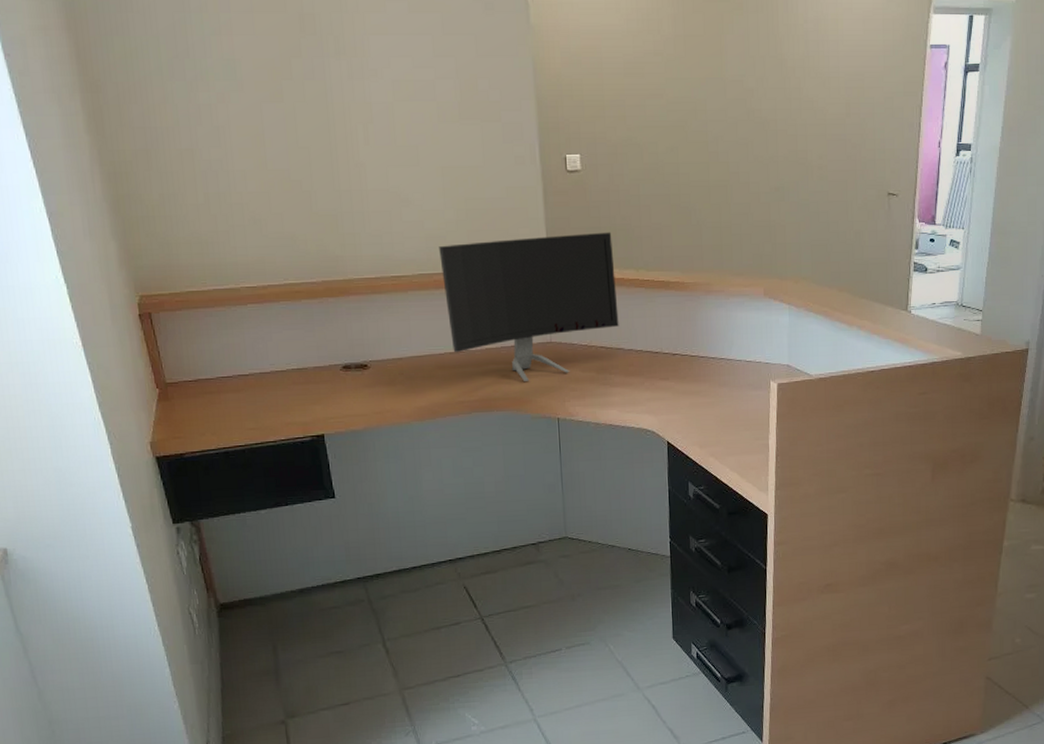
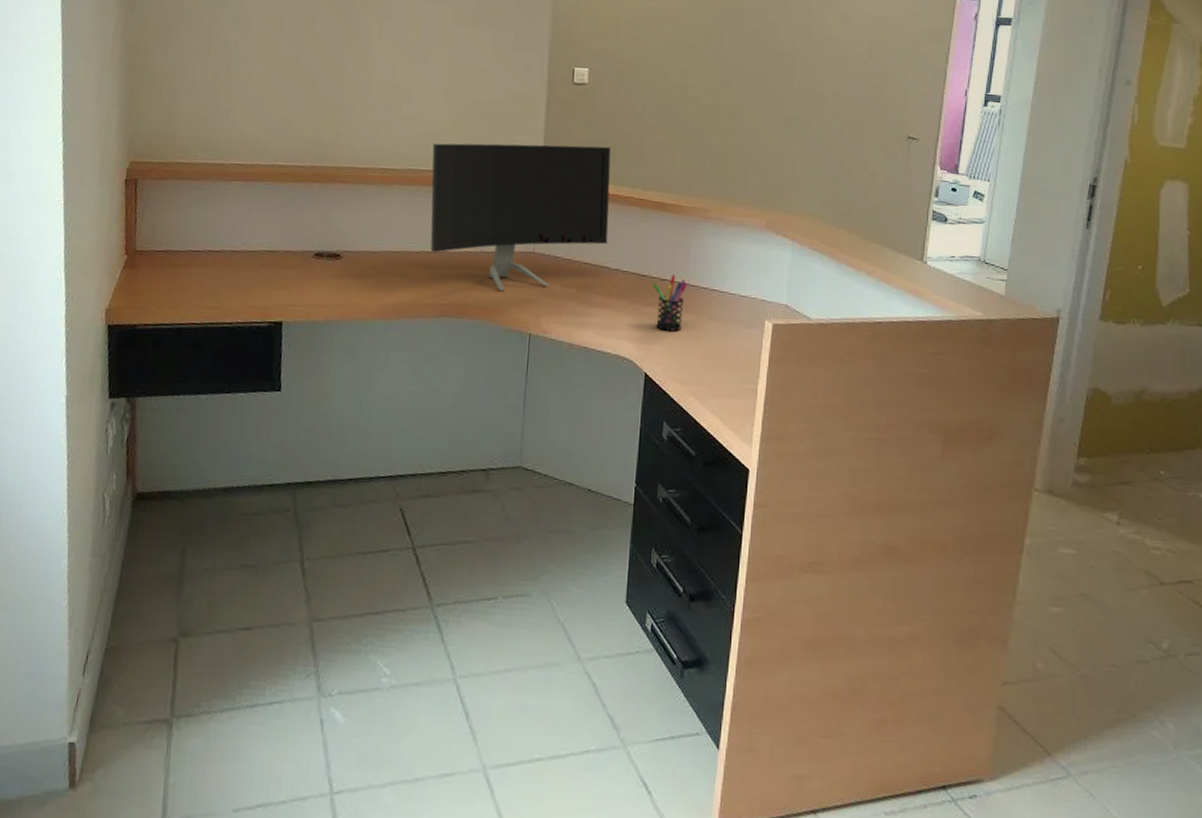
pen holder: none [666,348,698,401] -> present [653,274,688,331]

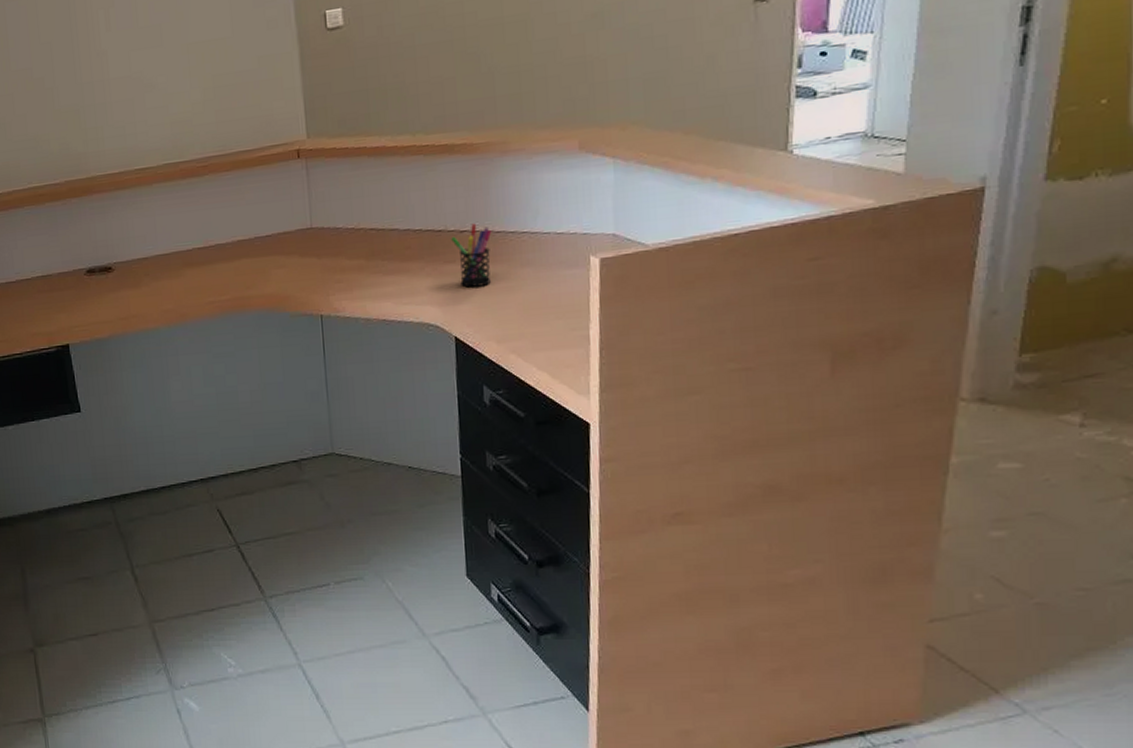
monitor: present [430,143,611,290] -> none [185,93,392,275]

